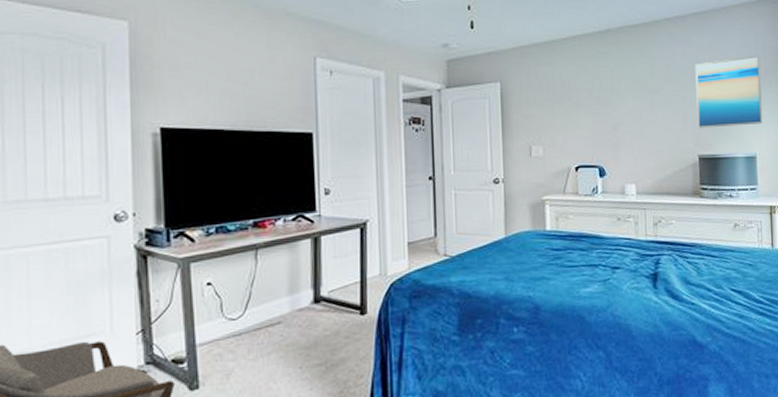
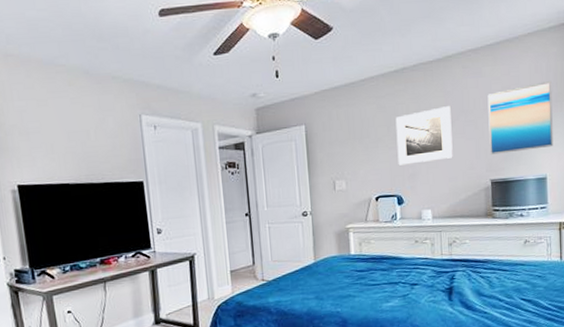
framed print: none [598,73,659,134] -> present [395,106,453,165]

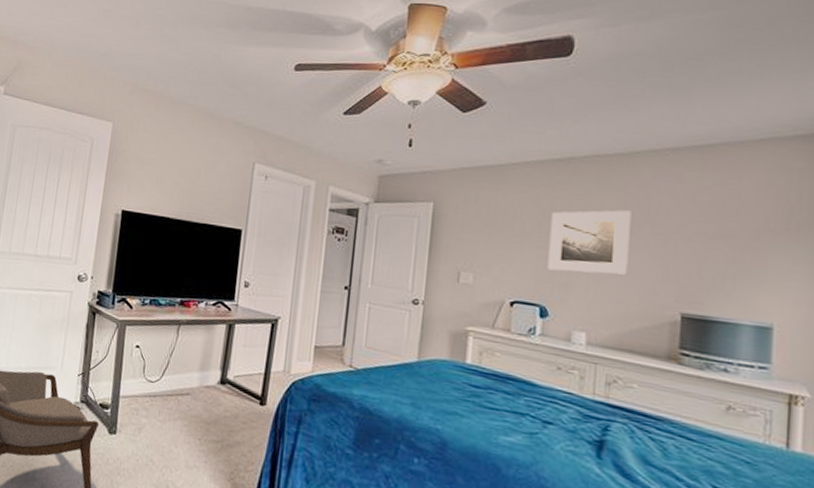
wall art: present [487,80,554,155] -> none [683,202,793,289]

